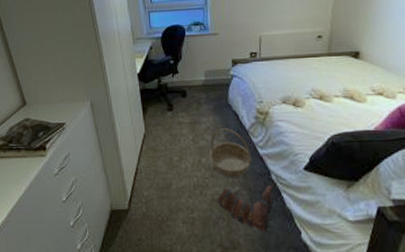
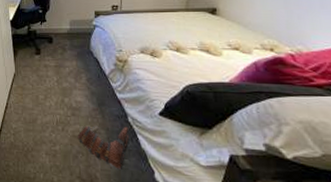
basket: present [209,128,252,178] -> none [71,73,110,118]

